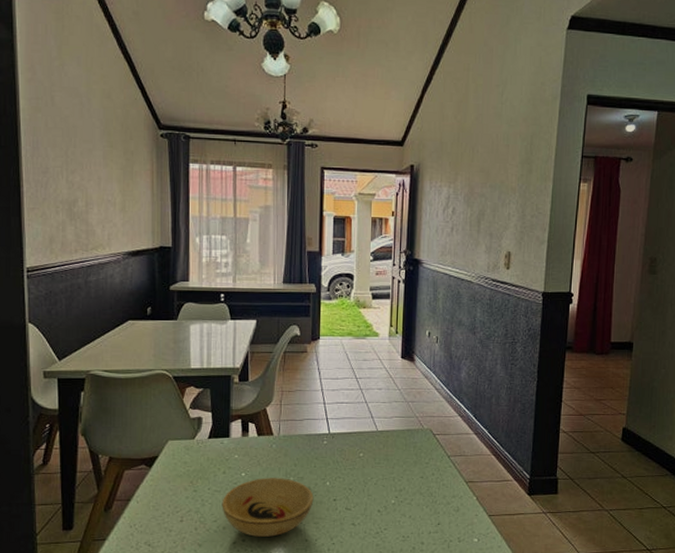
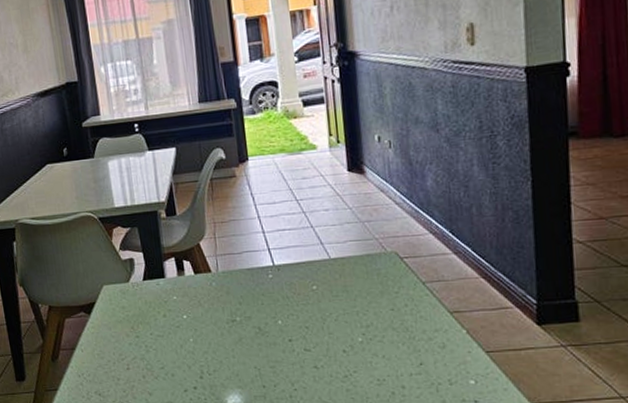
bowl: present [222,478,314,537] -> none [166,318,267,384]

